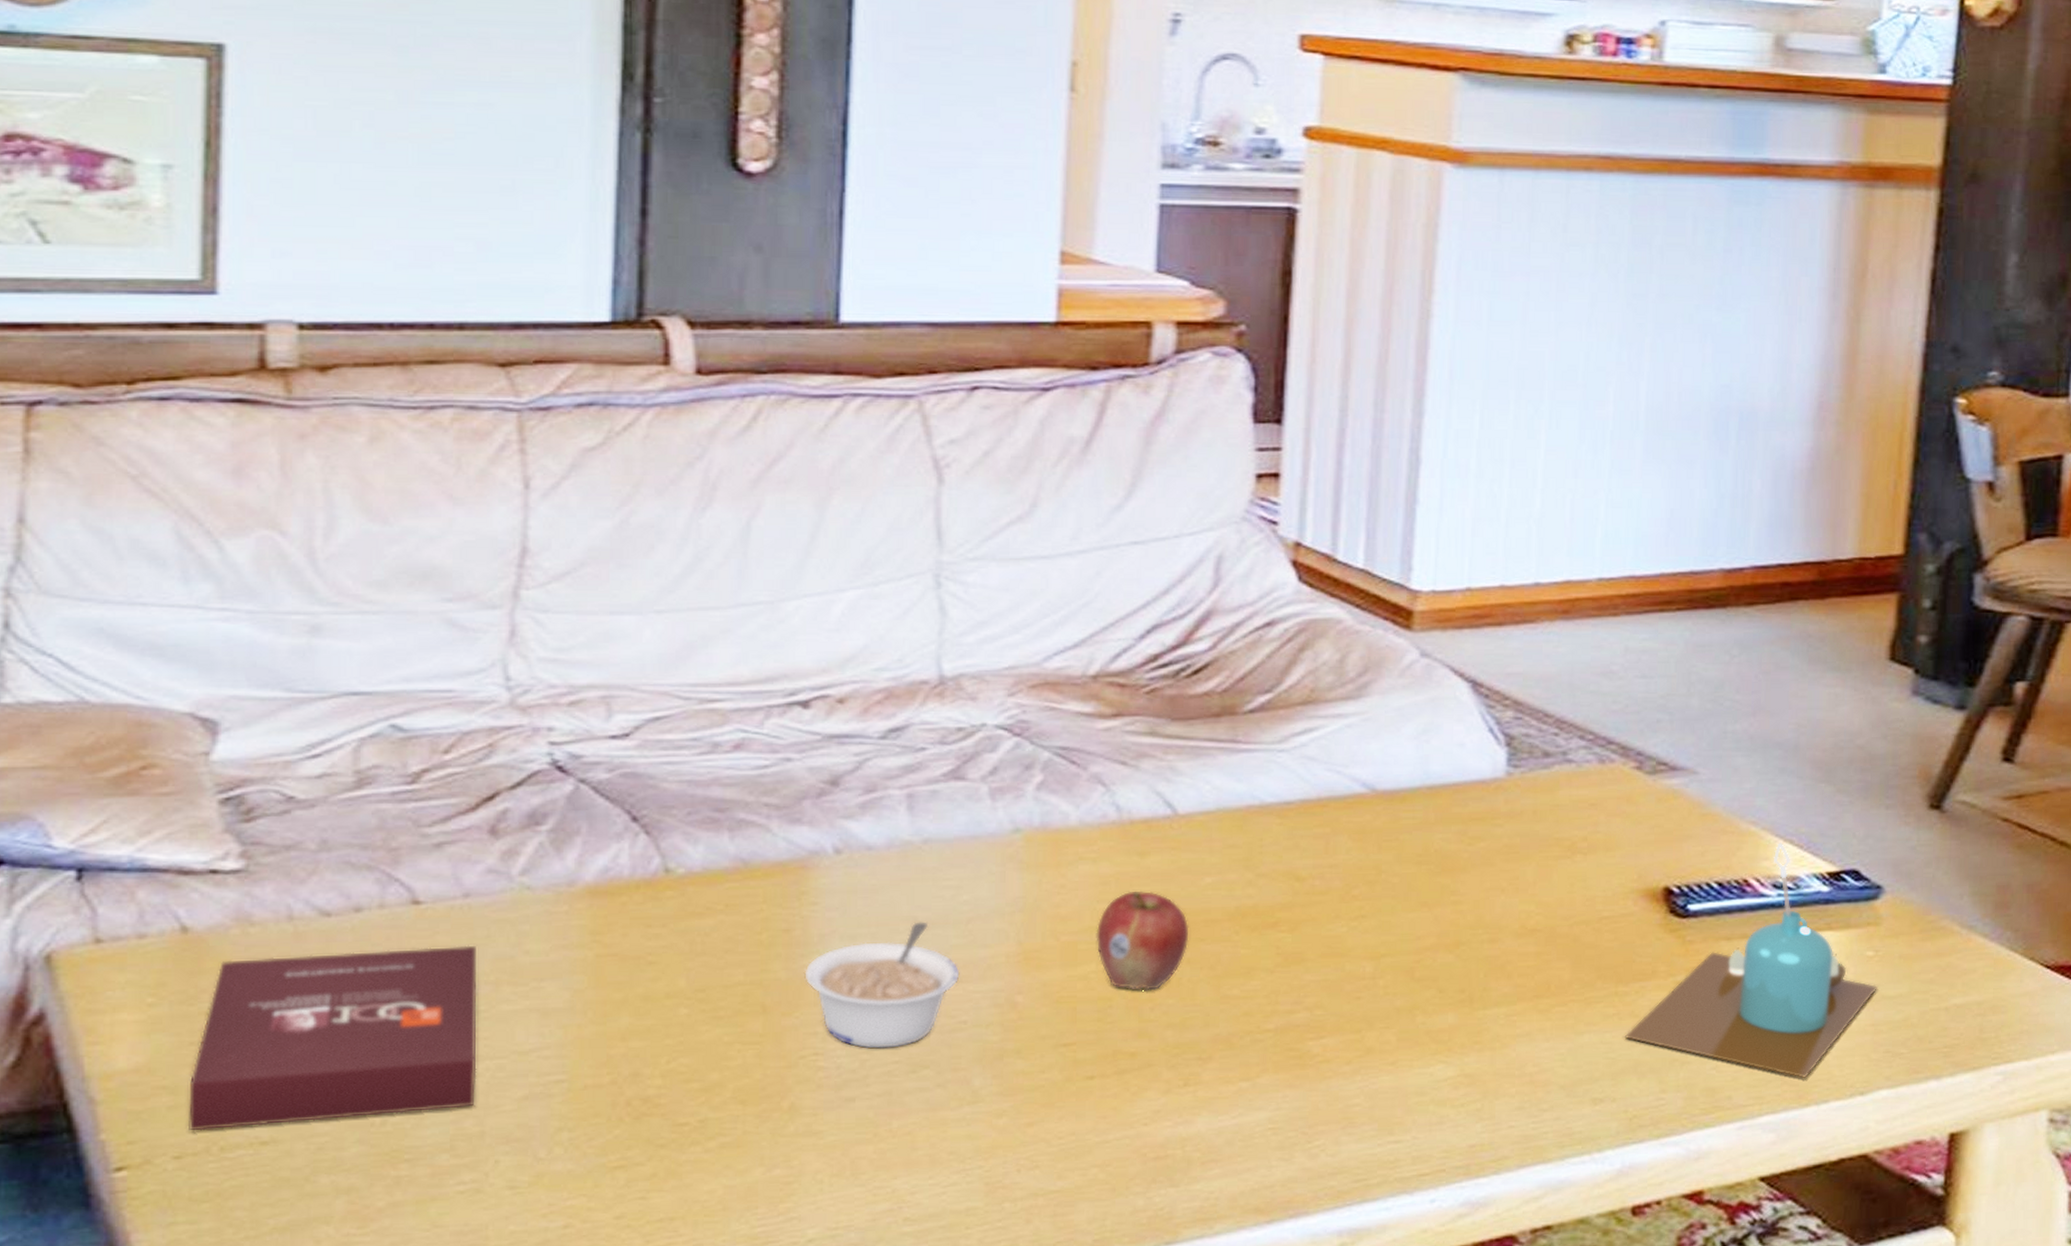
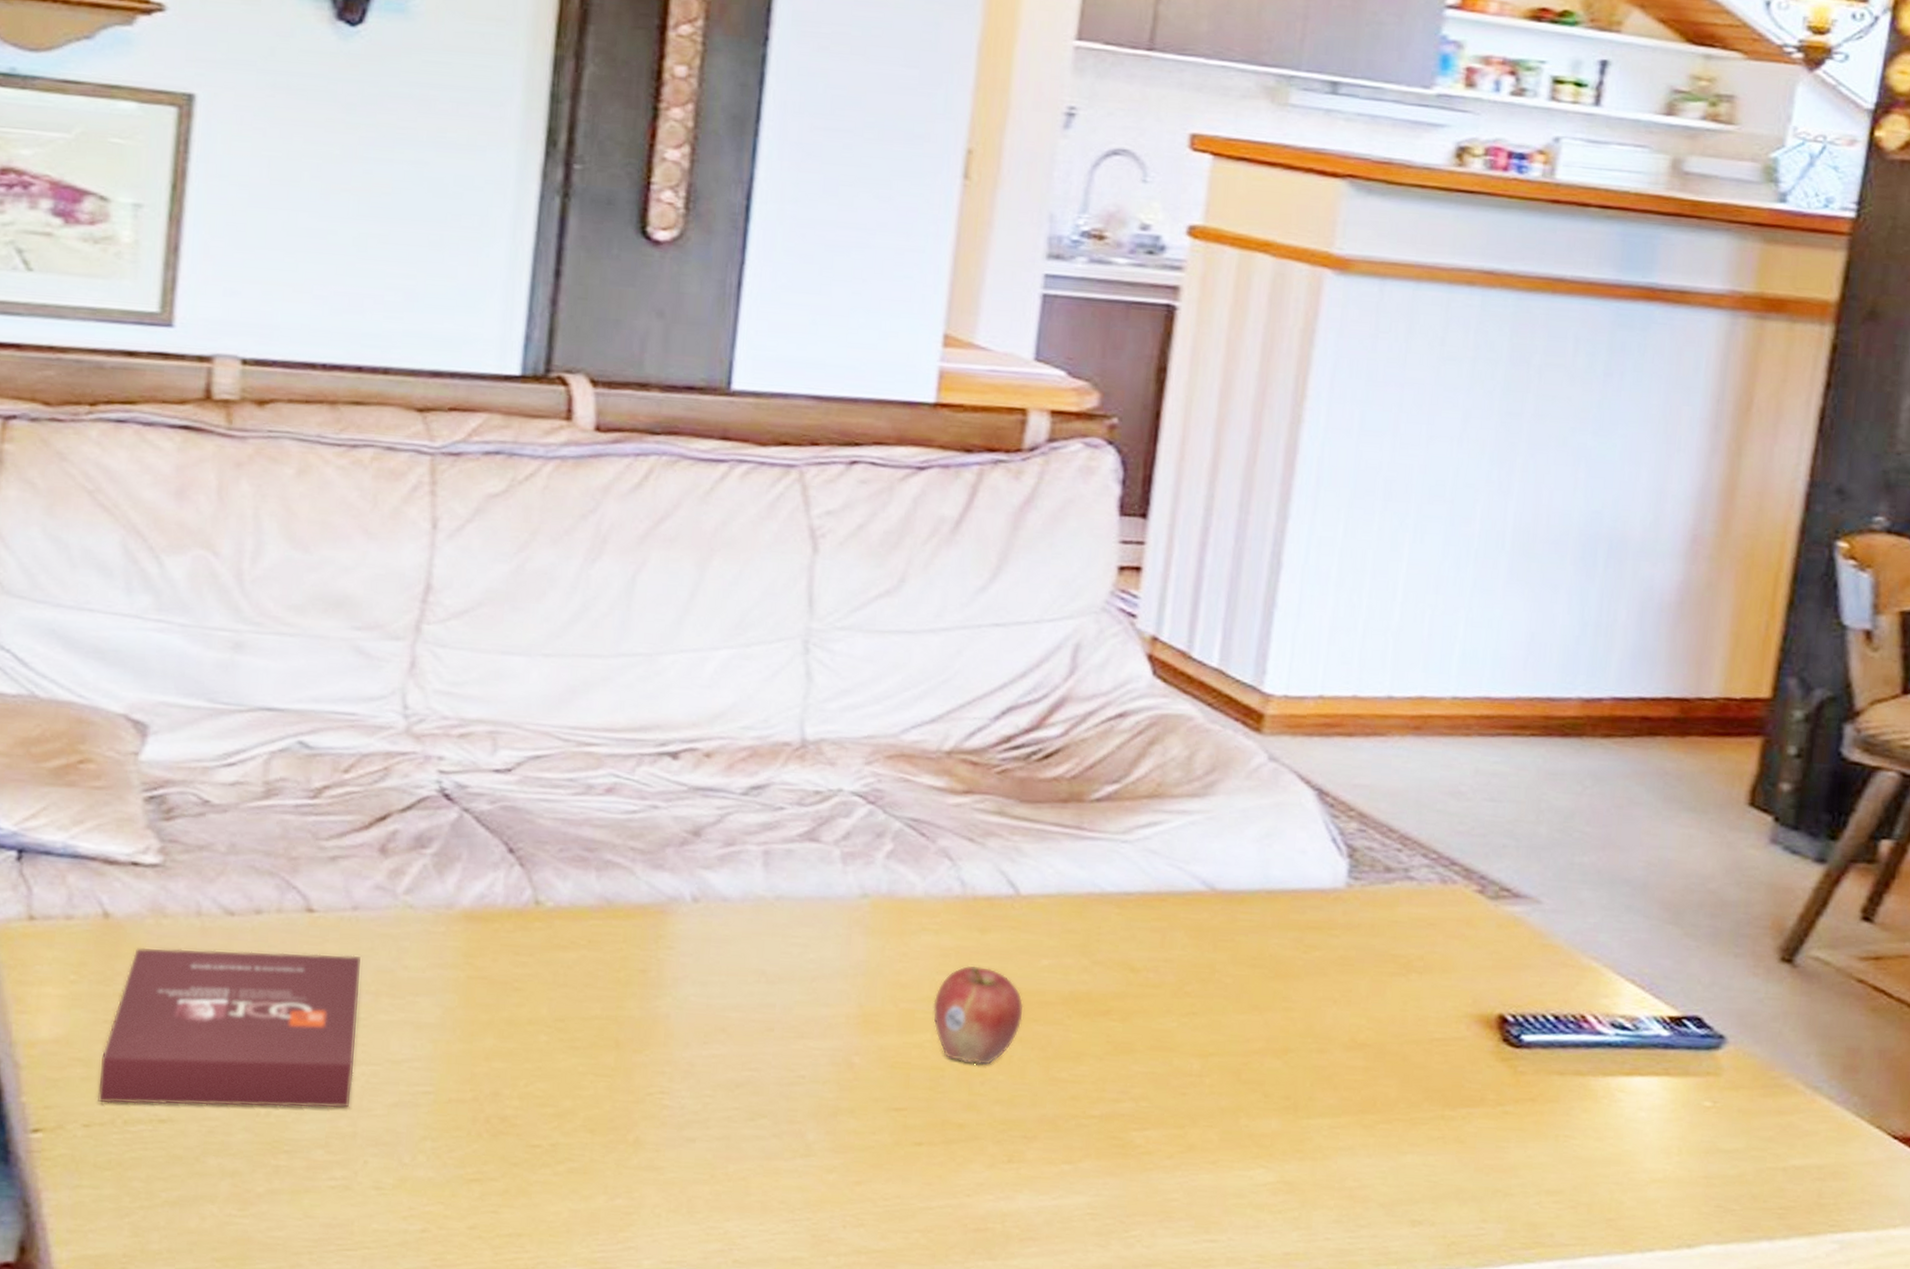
legume: present [804,922,960,1049] -> none [656,975,802,1095]
candle: present [1624,842,1877,1078] -> none [1448,981,1713,1224]

